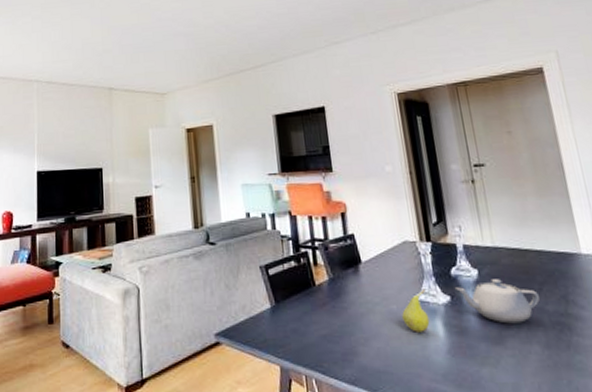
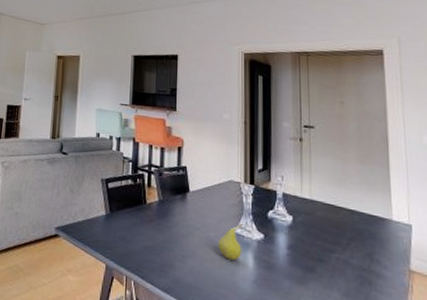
teapot: present [454,279,541,324] -> none [269,227,347,270]

